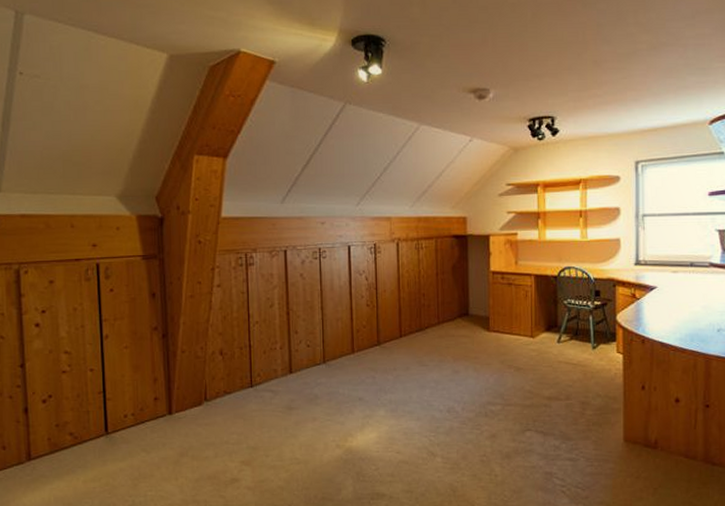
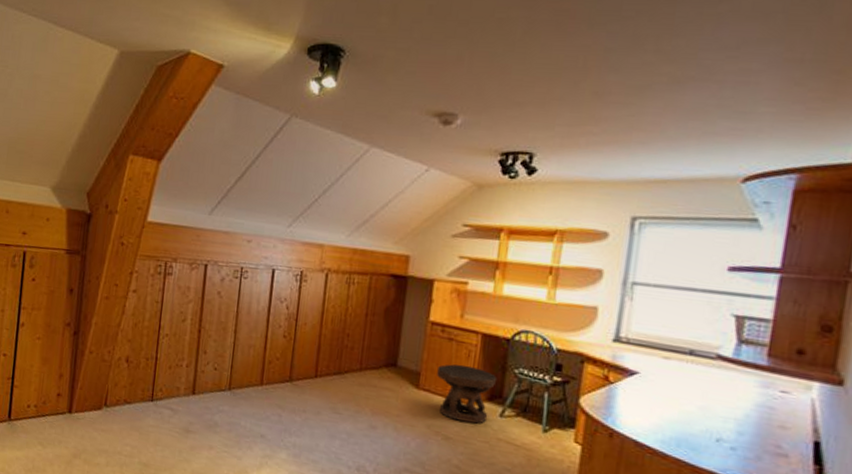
side table: none [503,304,552,353] -> present [437,364,498,424]

